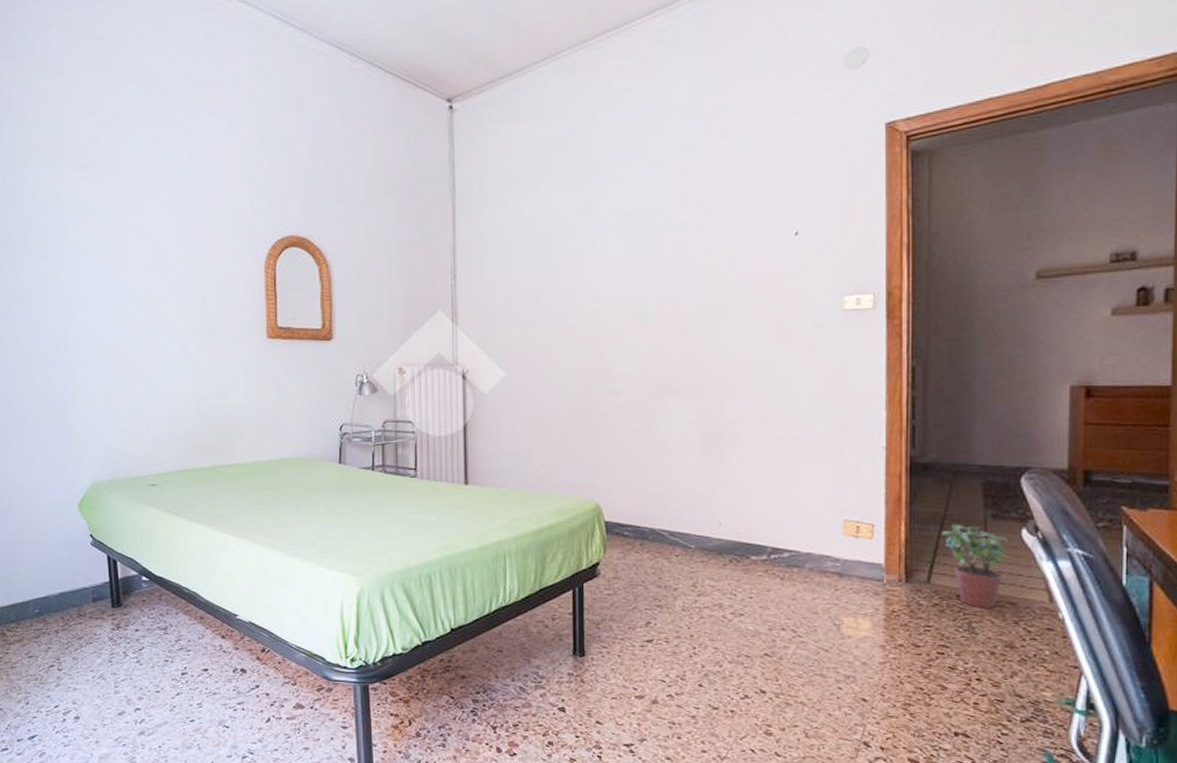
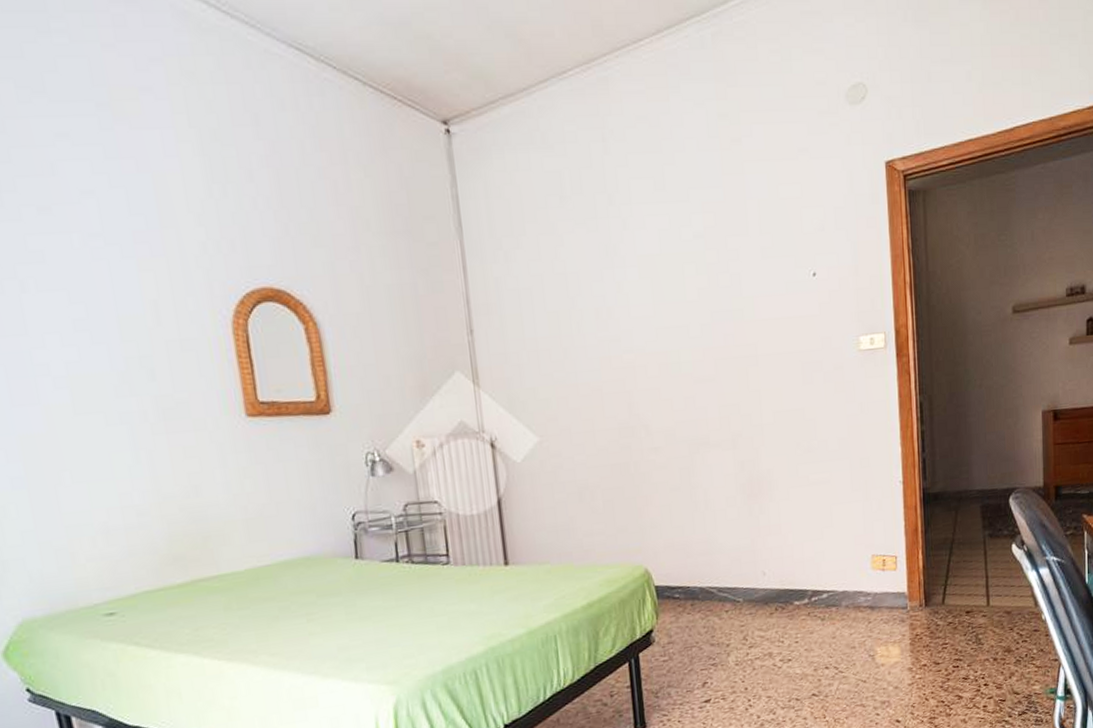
potted plant: present [941,524,1009,609] -> none [951,546,1003,621]

